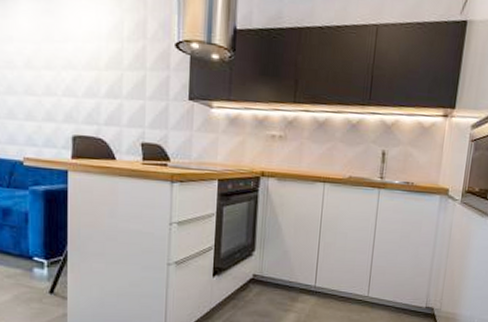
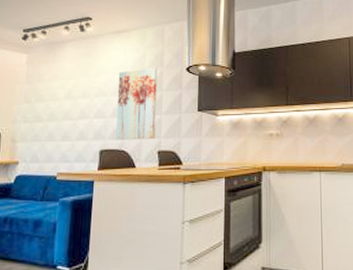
wall art: none [90,38,140,129] -> present [116,68,158,140]

